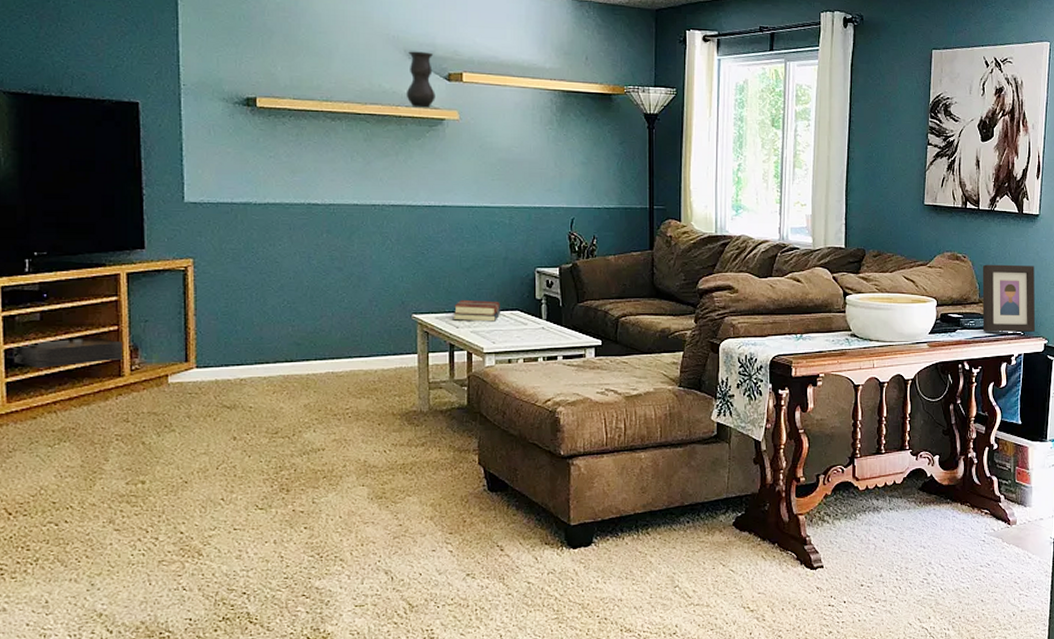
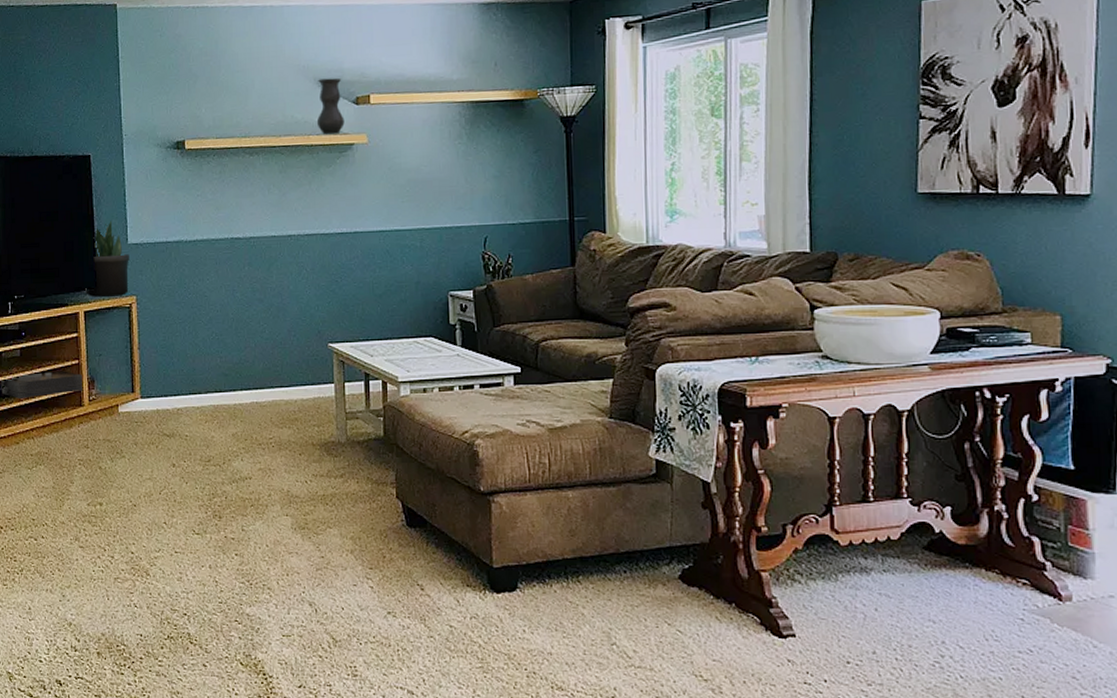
planter: none [129,176,186,259] -> present [85,221,130,298]
books: present [453,299,501,322] -> none [367,327,415,350]
picture frame: present [982,264,1035,333] -> none [1005,261,1090,350]

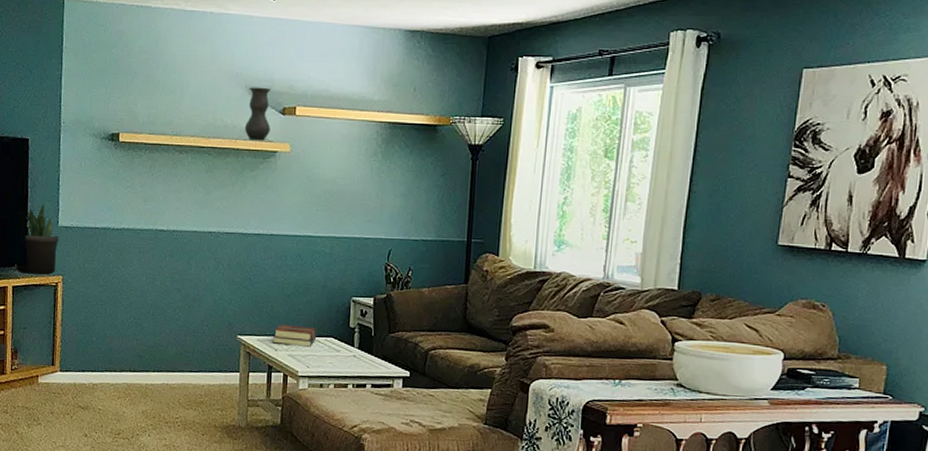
books: none [367,327,415,350] -> present [272,324,317,347]

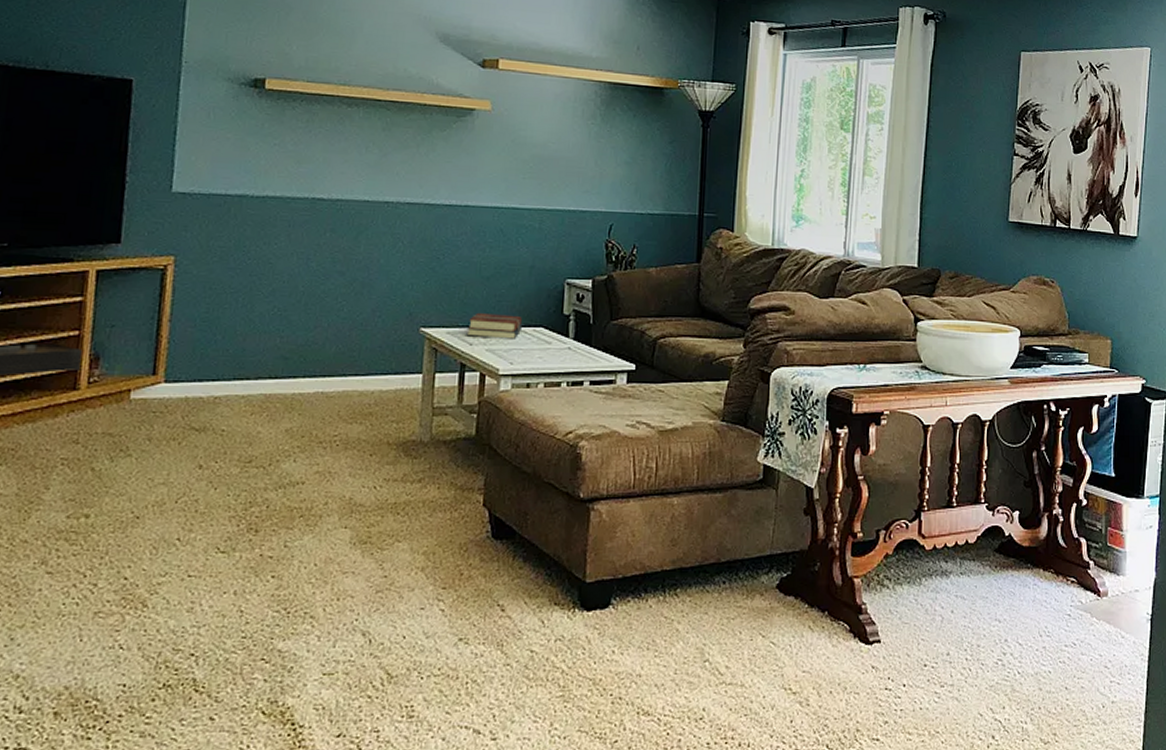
planter: present [15,203,59,276] -> none [102,162,172,256]
vase: present [244,87,272,141] -> none [433,33,469,96]

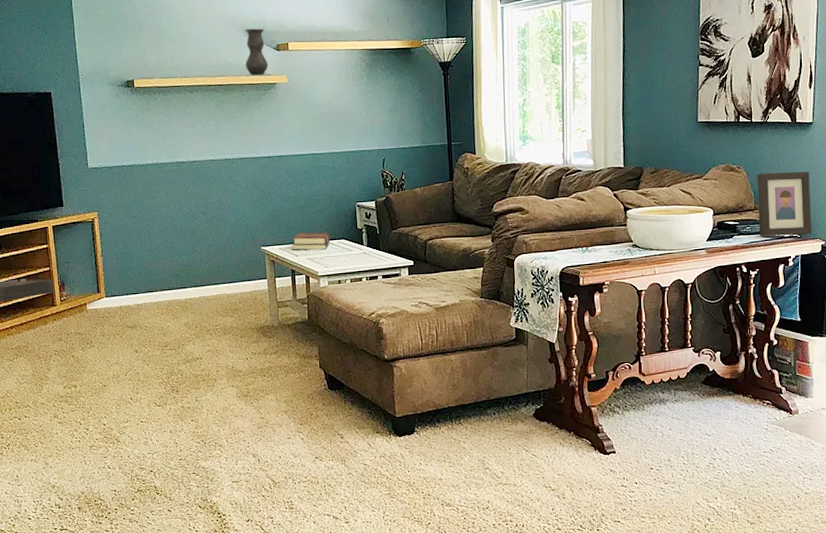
vase: none [433,33,469,96] -> present [245,28,268,76]
picture frame: none [1072,291,1131,371] -> present [757,171,811,237]

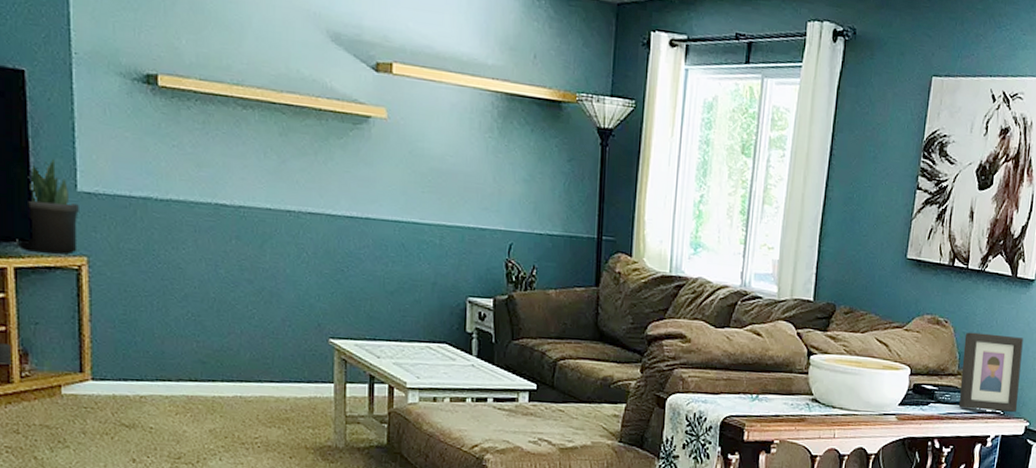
planter: none [53,149,91,215] -> present [16,159,79,256]
vase: present [245,28,268,76] -> none [327,32,361,102]
books: present [292,232,331,251] -> none [373,326,428,354]

